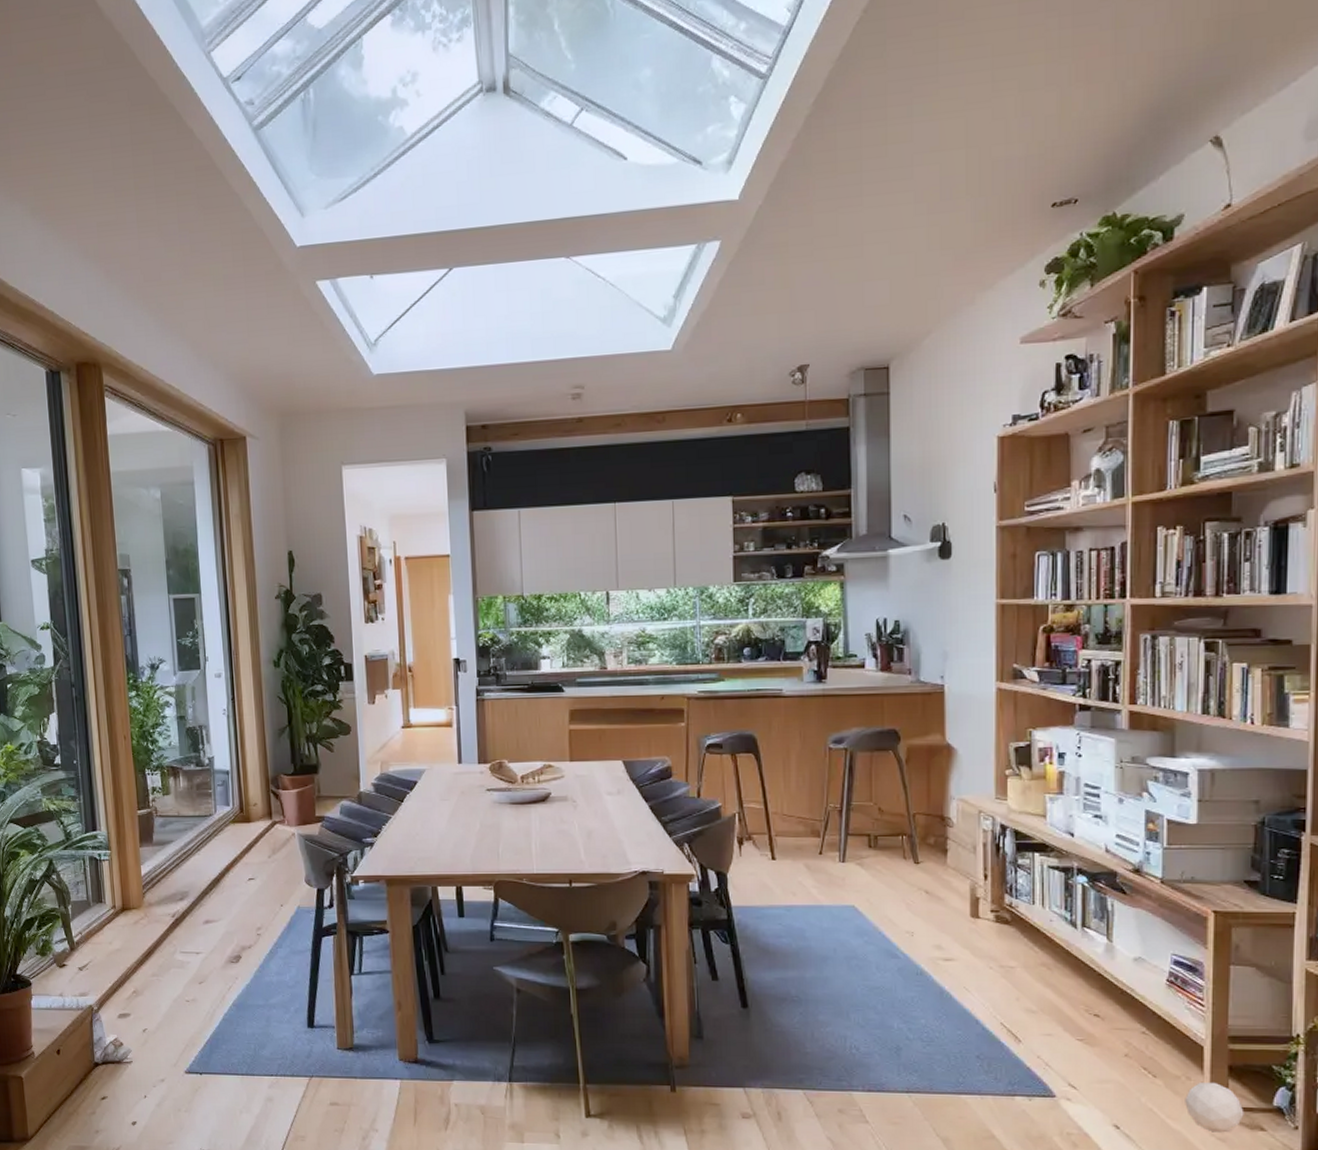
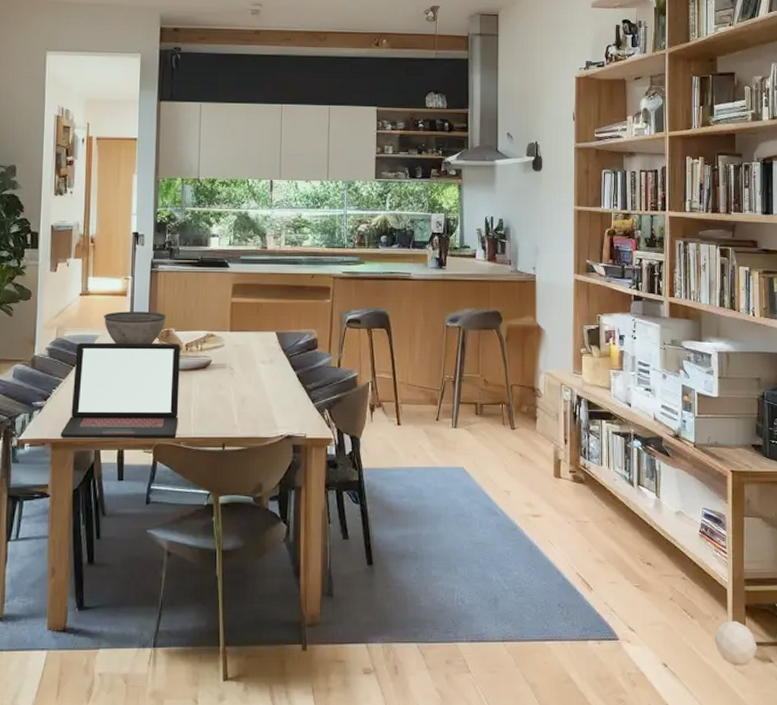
laptop: none [394,776,519,875] -> present [60,342,180,439]
bowl: none [428,742,498,779] -> present [103,311,167,345]

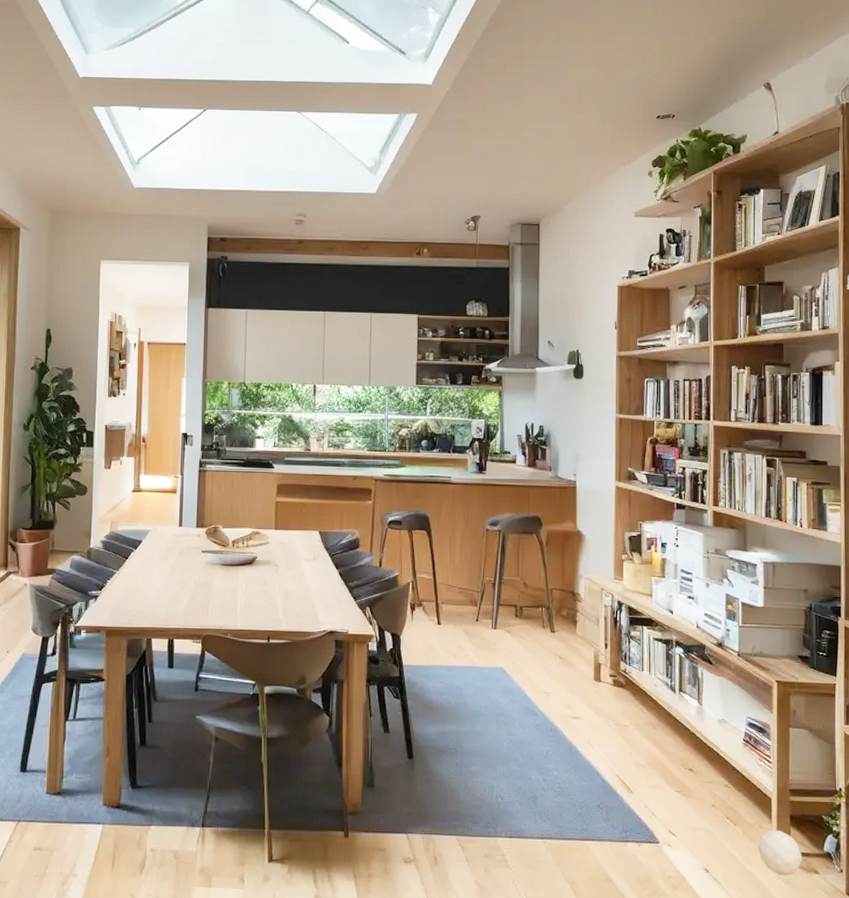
laptop: present [60,342,180,439] -> none [114,536,227,630]
bowl: present [103,311,167,345] -> none [154,508,214,540]

